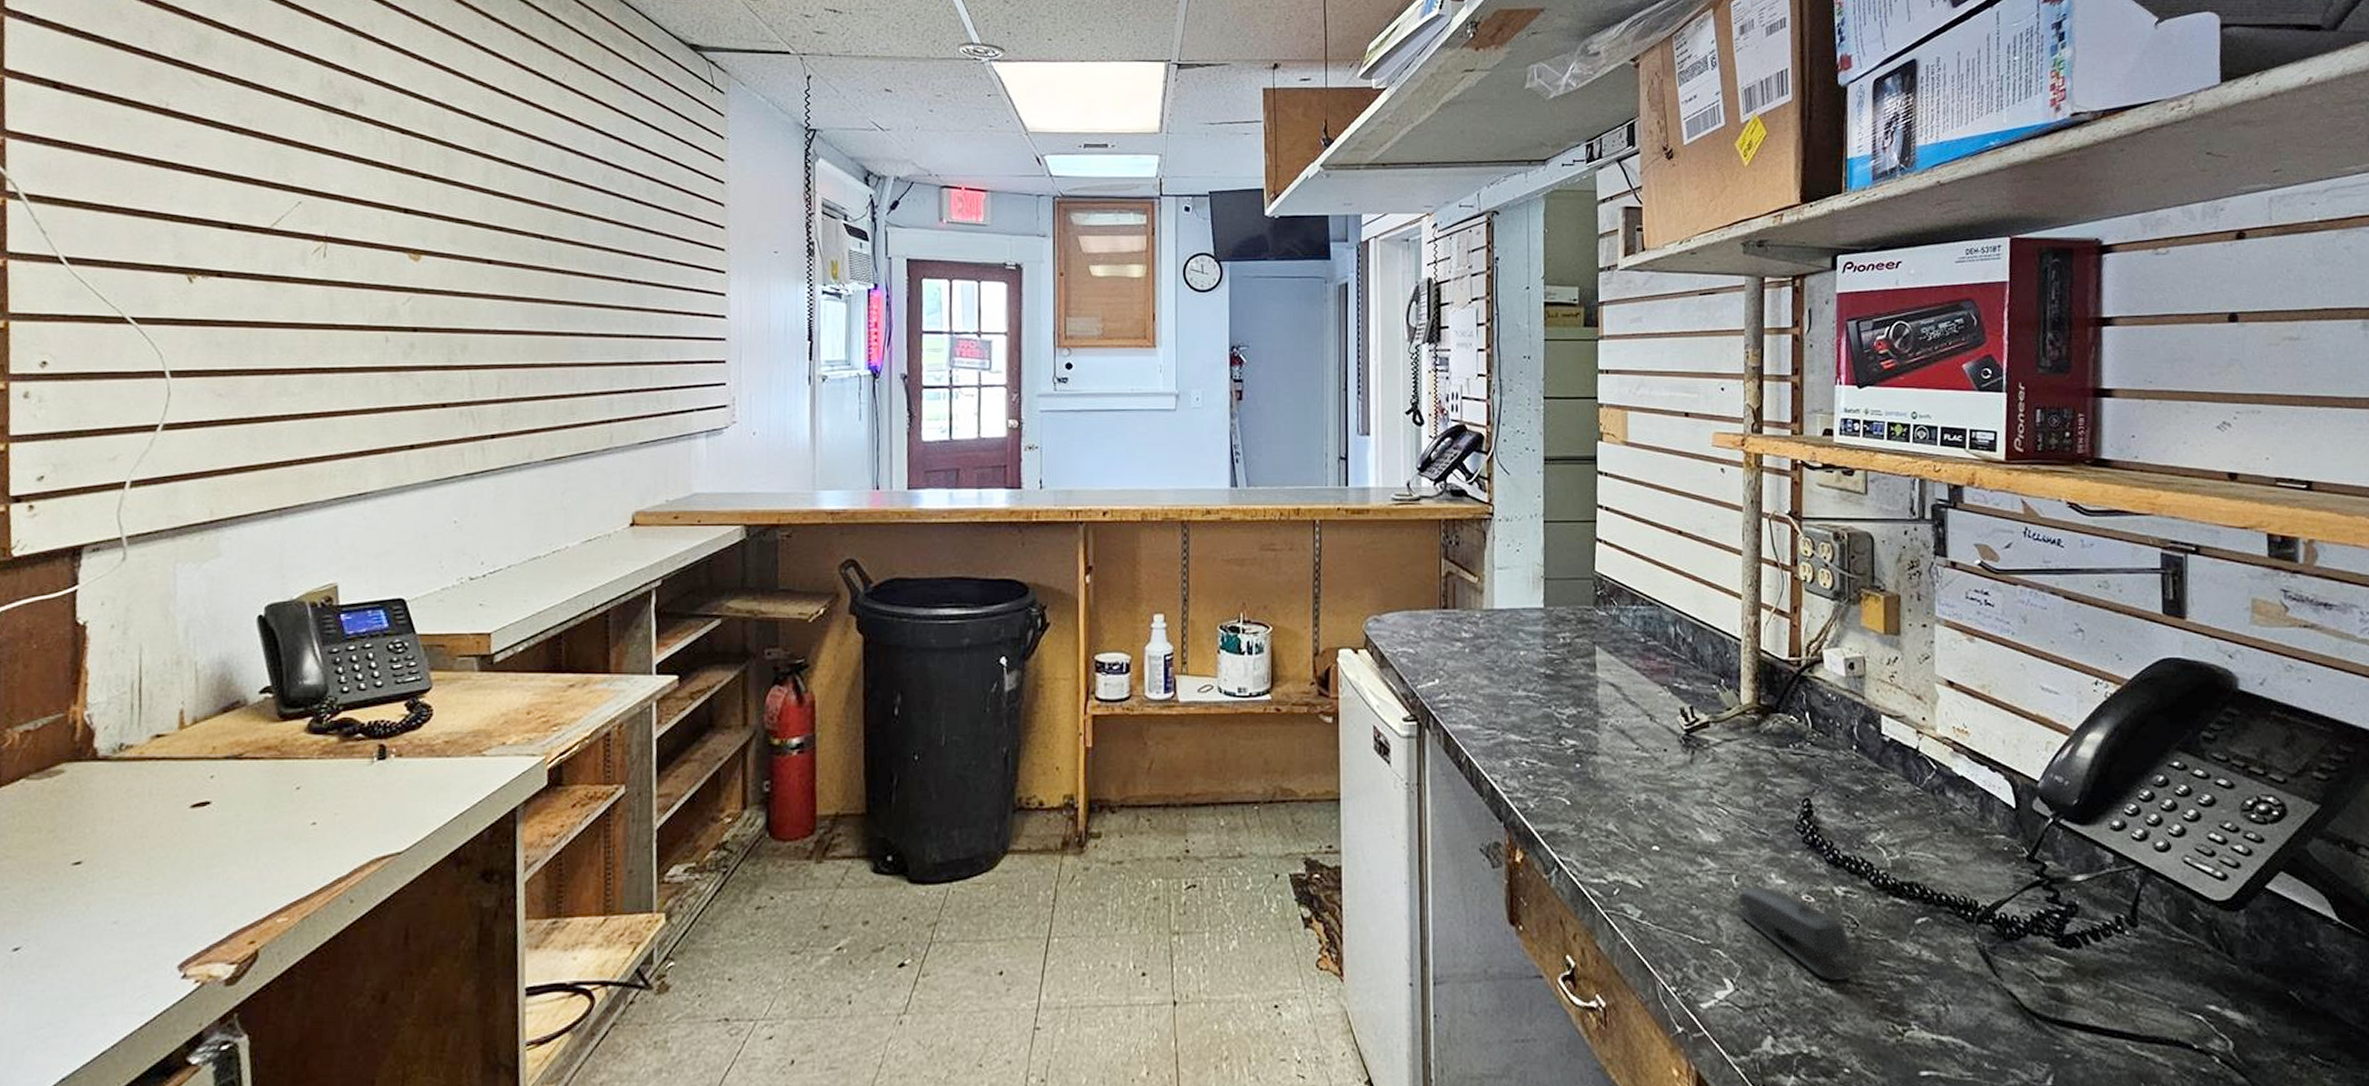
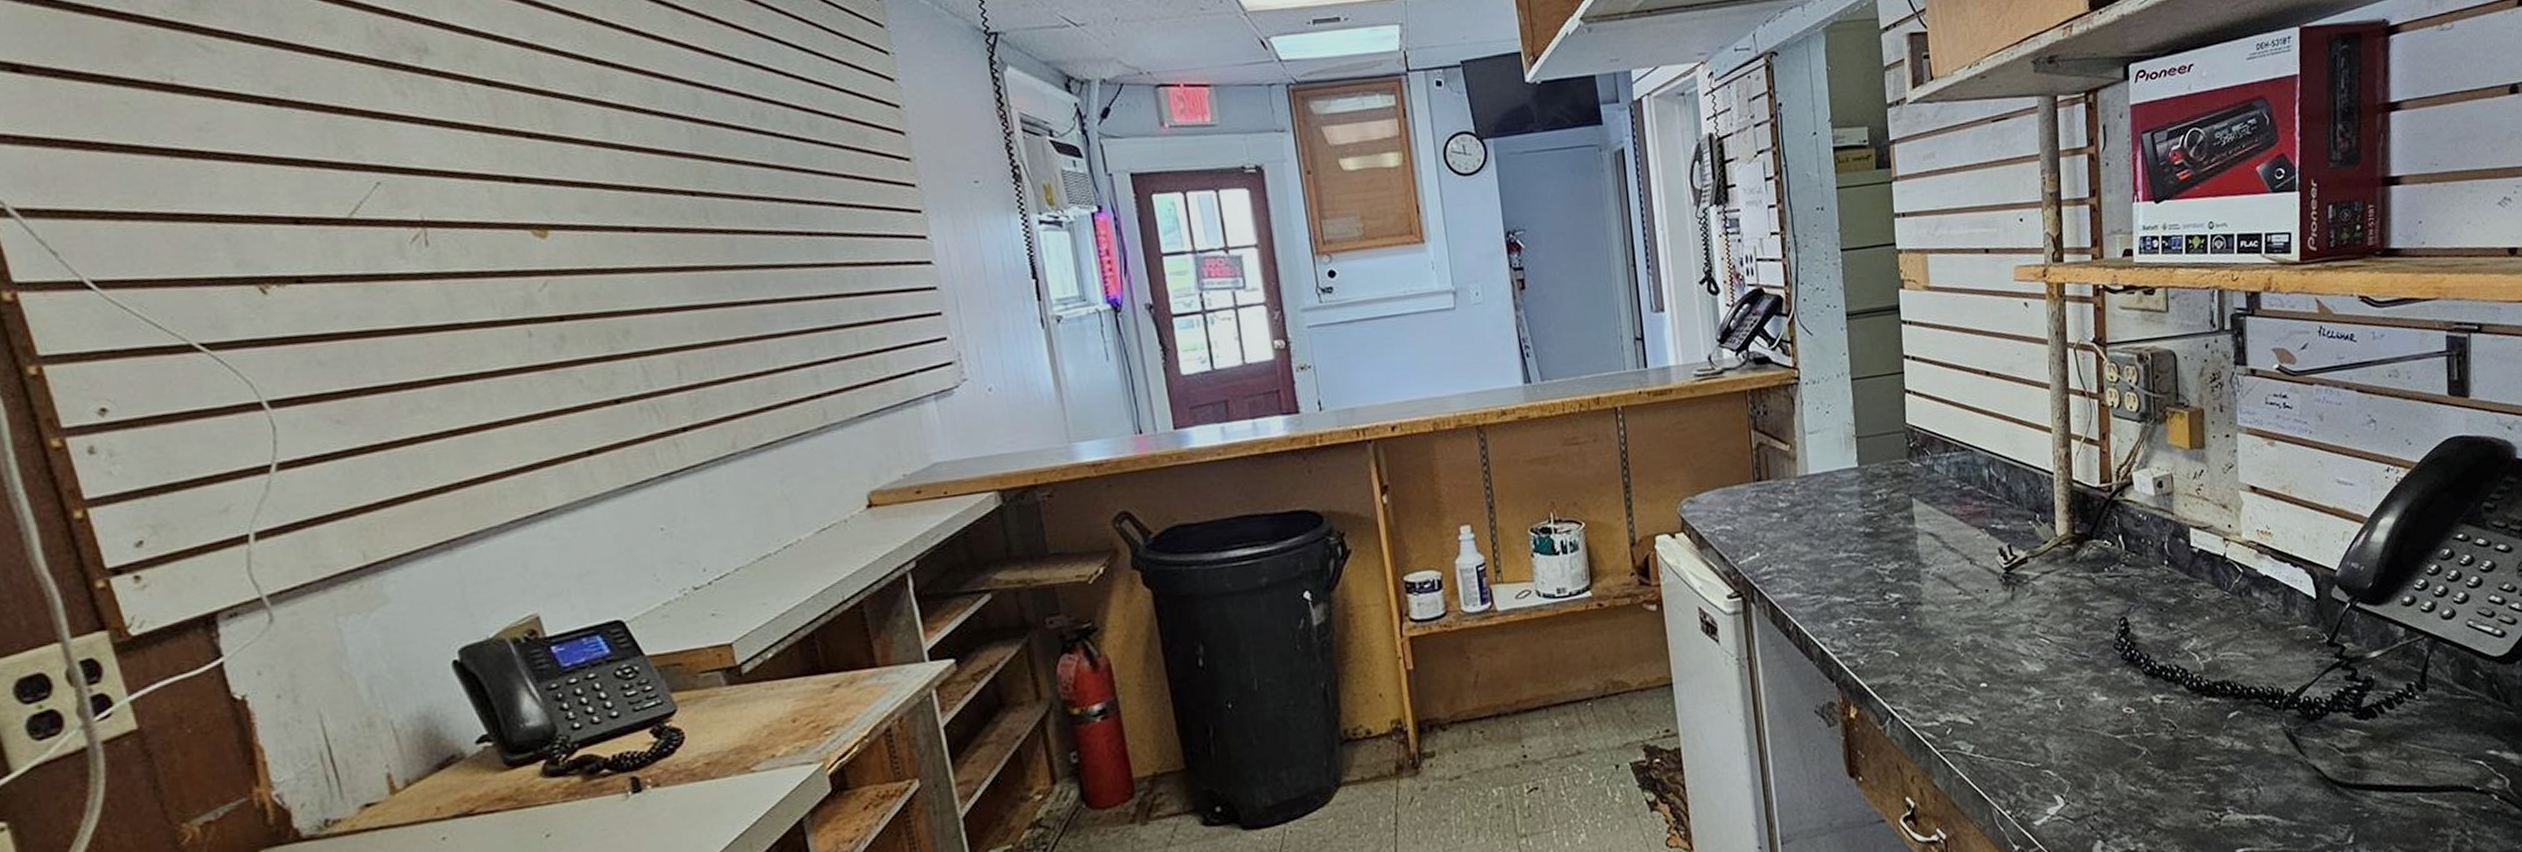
stapler: present [1736,885,1854,981] -> none [2062,705,2174,783]

